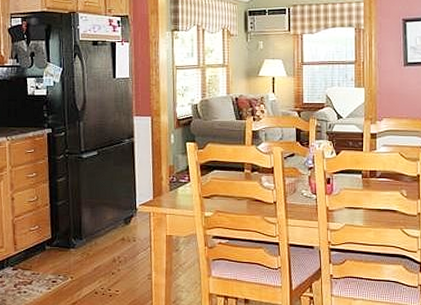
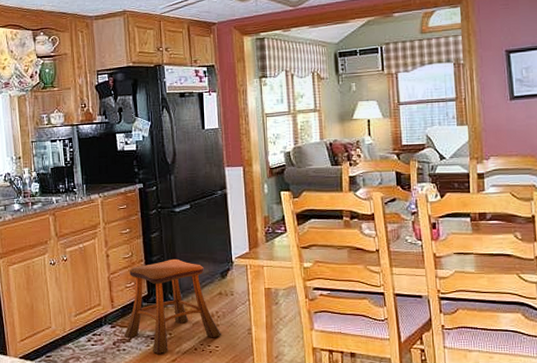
stool: none [25,204,123,296] -> present [123,258,222,353]

